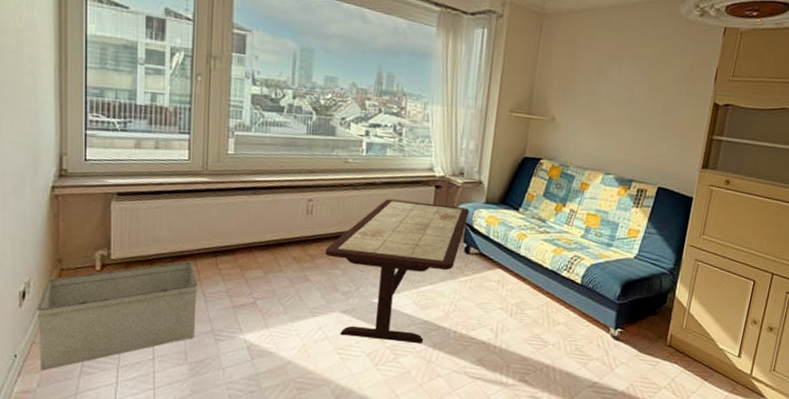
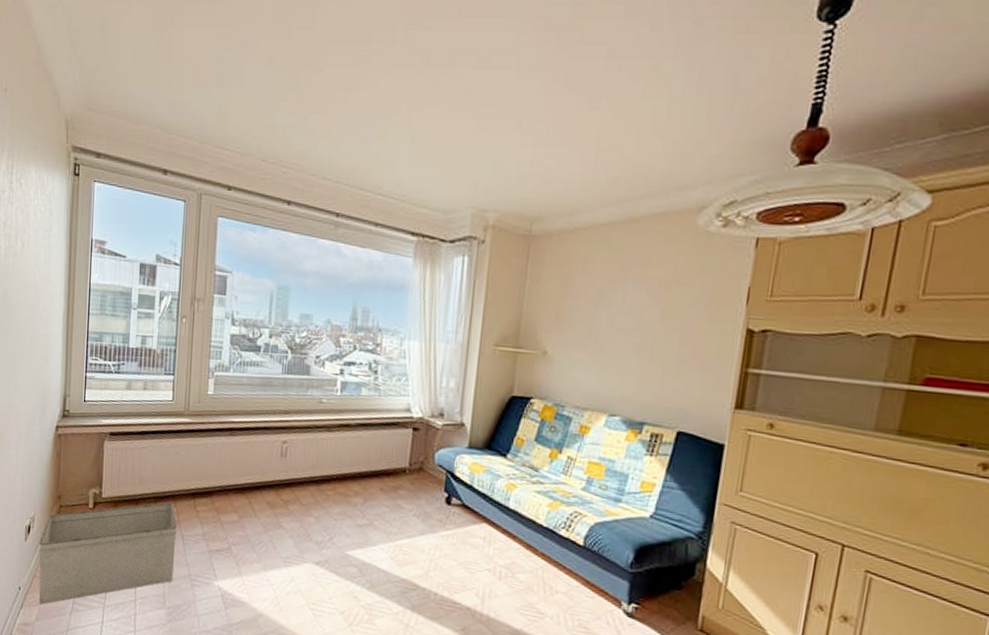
coffee table: present [325,199,470,343] -> none [298,442,451,604]

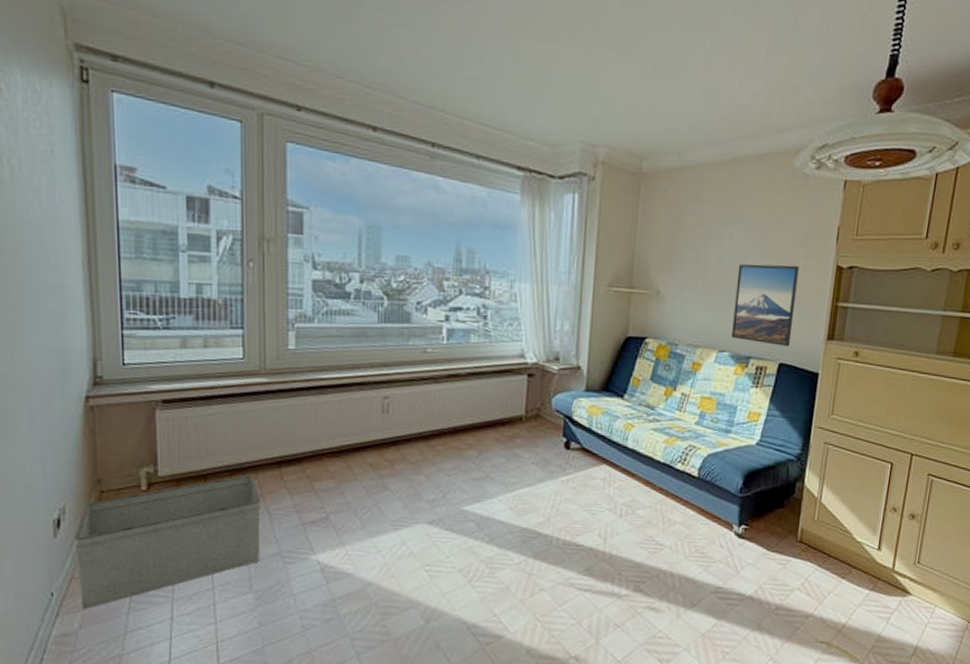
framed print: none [623,325,702,414] -> present [731,264,799,346]

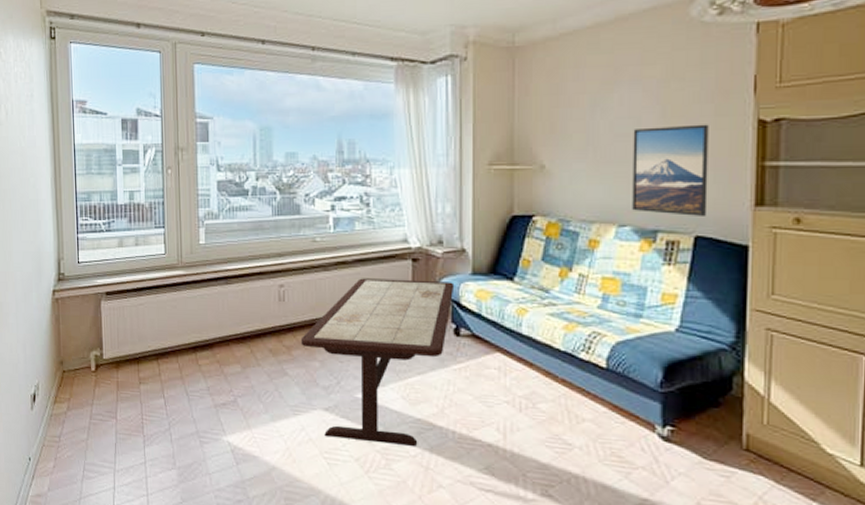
storage bin: present [75,475,260,609] -> none [45,358,181,474]
coffee table: none [405,392,568,554] -> present [300,278,455,446]

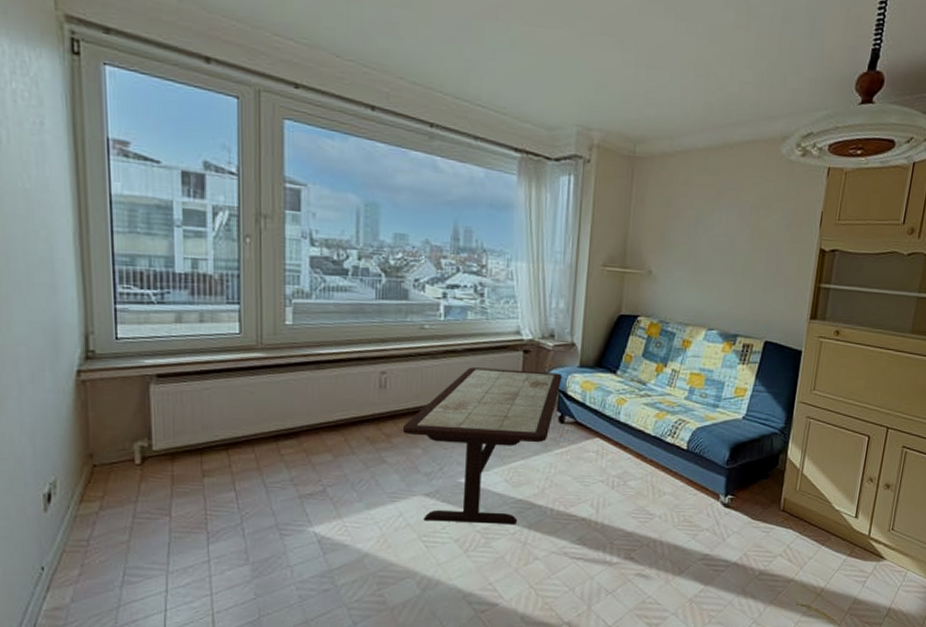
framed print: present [632,124,709,216] -> none [720,246,785,325]

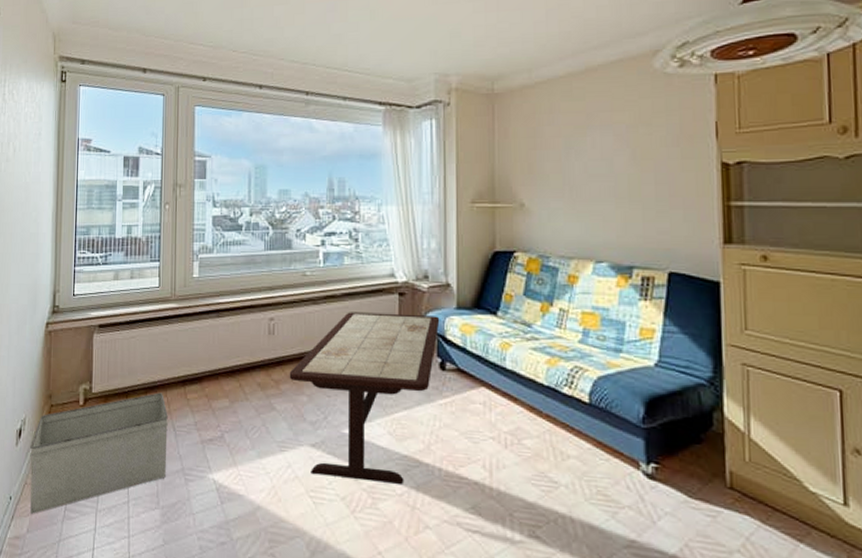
storage bin: none [66,448,257,583] -> present [30,392,168,514]

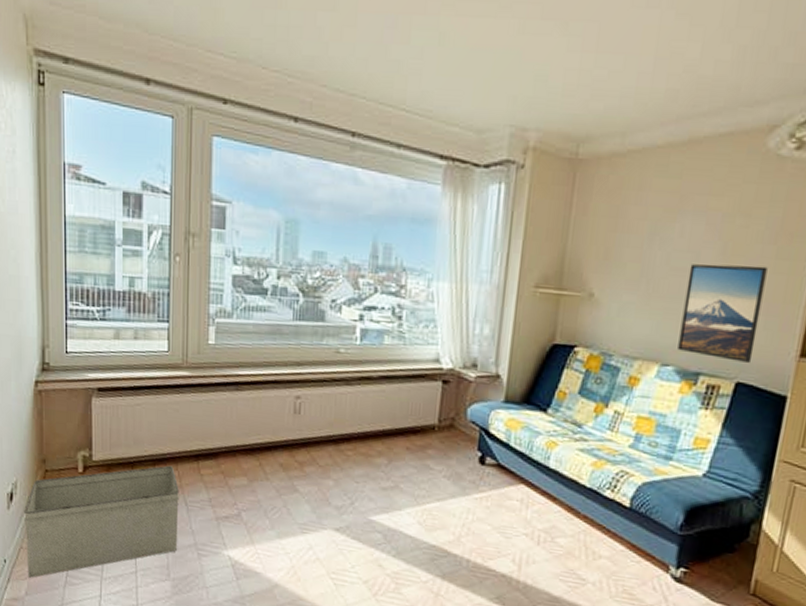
coffee table: present [289,312,440,484] -> none [314,396,485,572]
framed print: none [606,166,679,253] -> present [677,264,768,363]

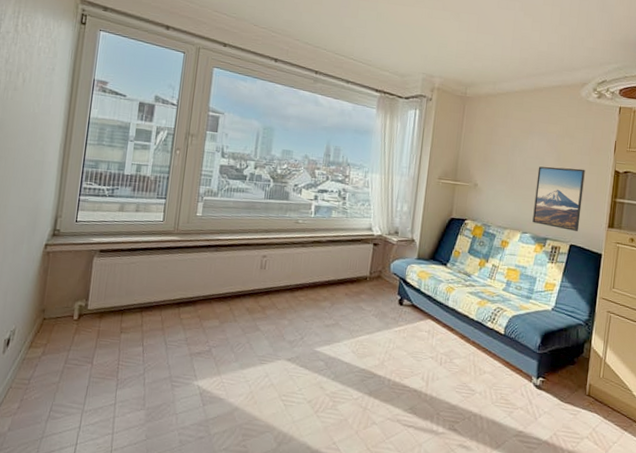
storage bin: present [24,465,179,578] -> none [13,312,161,415]

